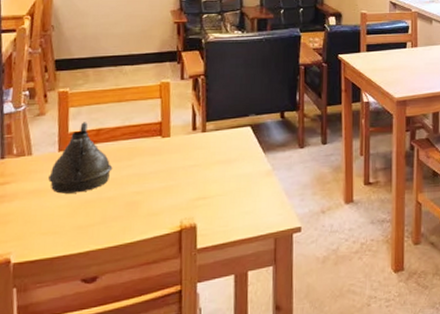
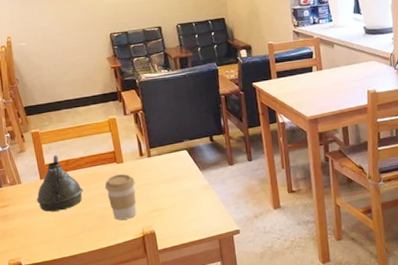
coffee cup: none [141,151,181,208] -> present [104,174,137,220]

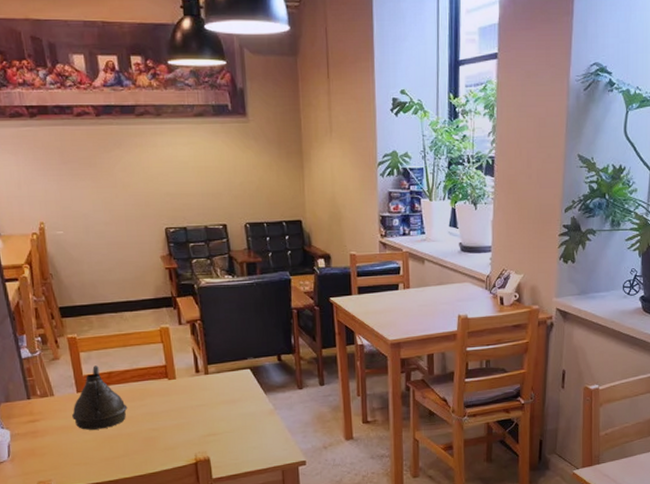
coffee cup: present [104,174,137,220] -> none [153,392,190,443]

